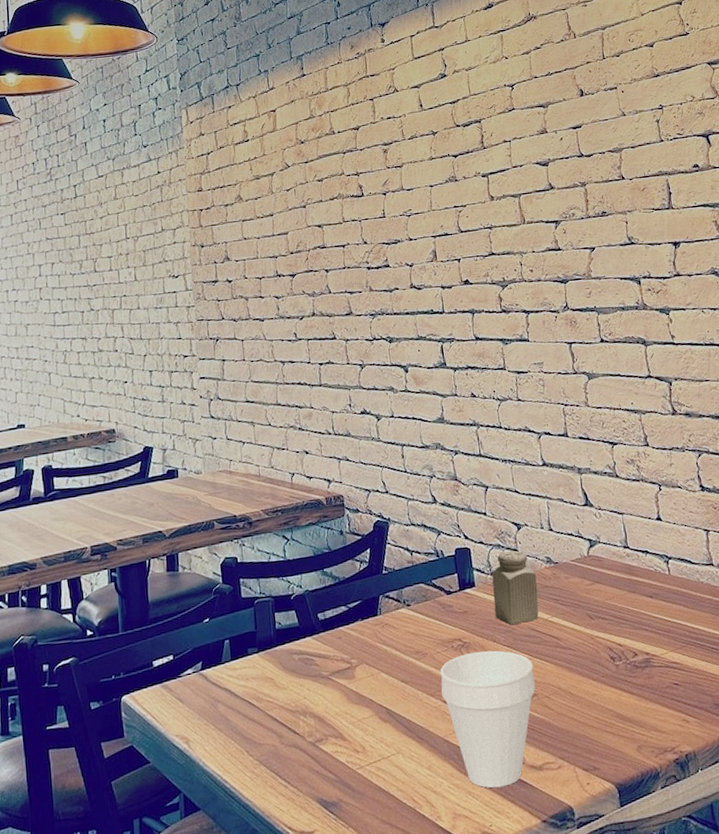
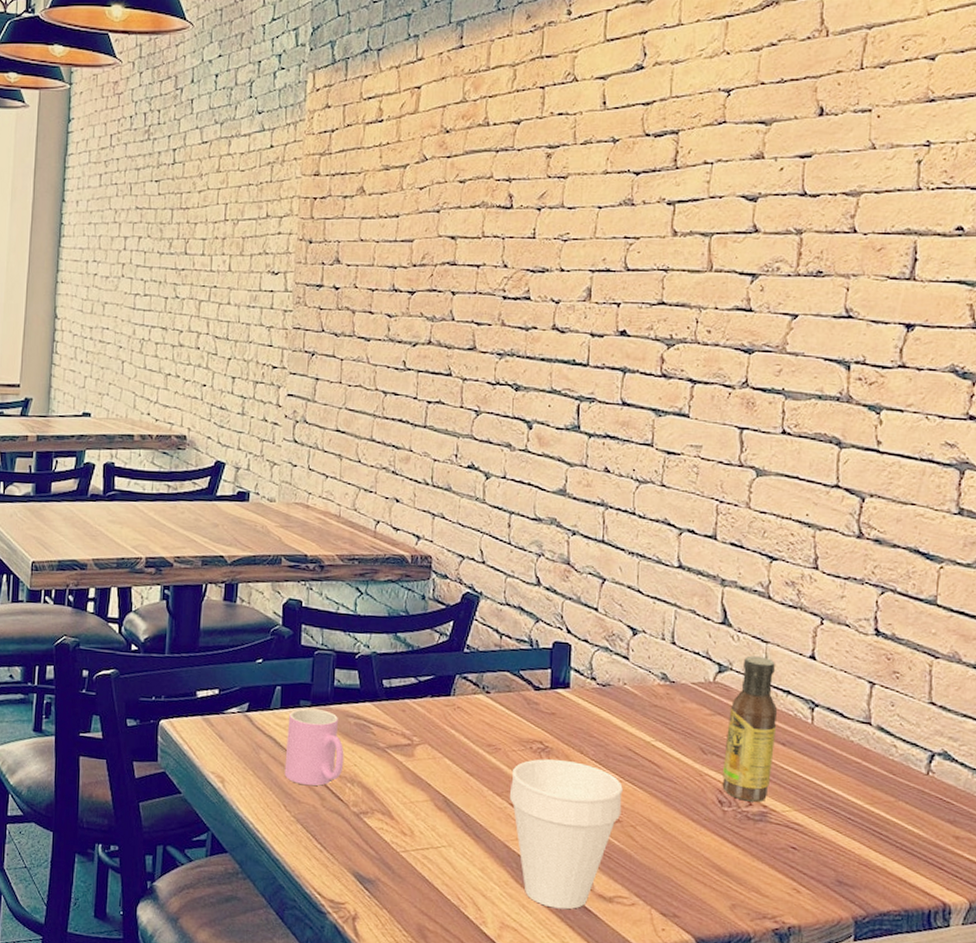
cup: none [239,653,295,728] -> present [284,708,344,786]
salt shaker: present [491,550,539,626] -> none [588,657,646,740]
sauce bottle: none [604,526,647,653] -> present [722,655,778,802]

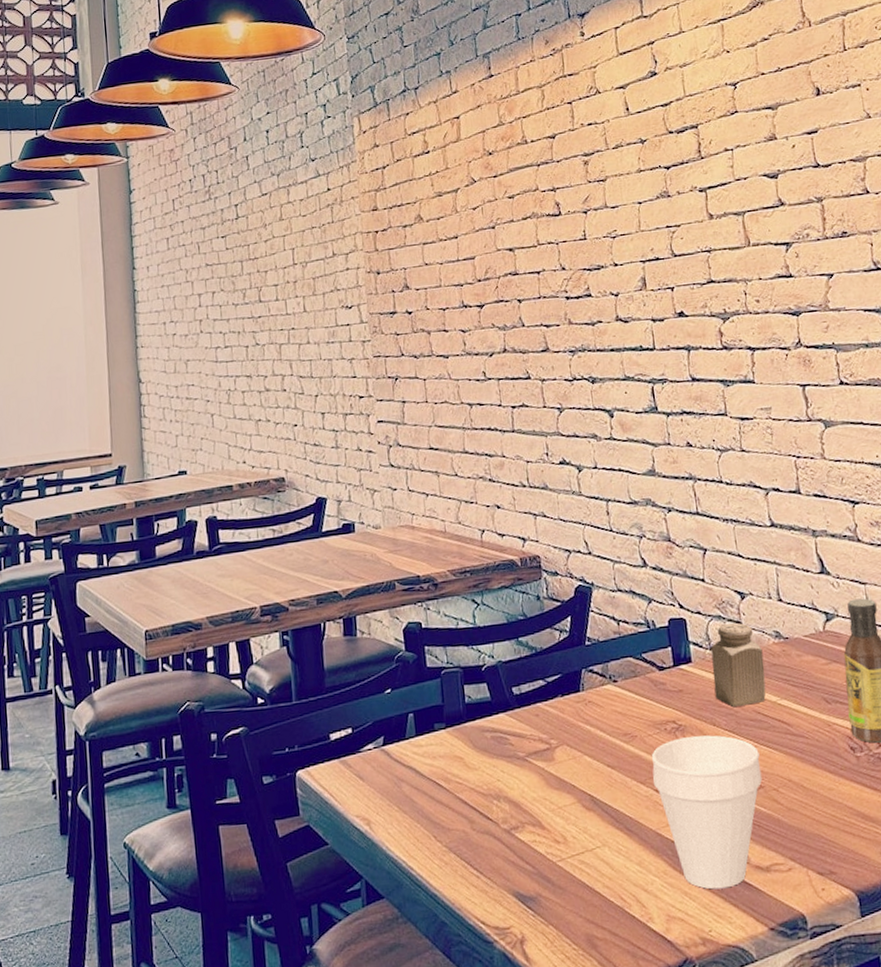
cup: present [284,708,344,786] -> none [425,729,487,812]
salt shaker: none [588,657,646,740] -> present [711,623,766,708]

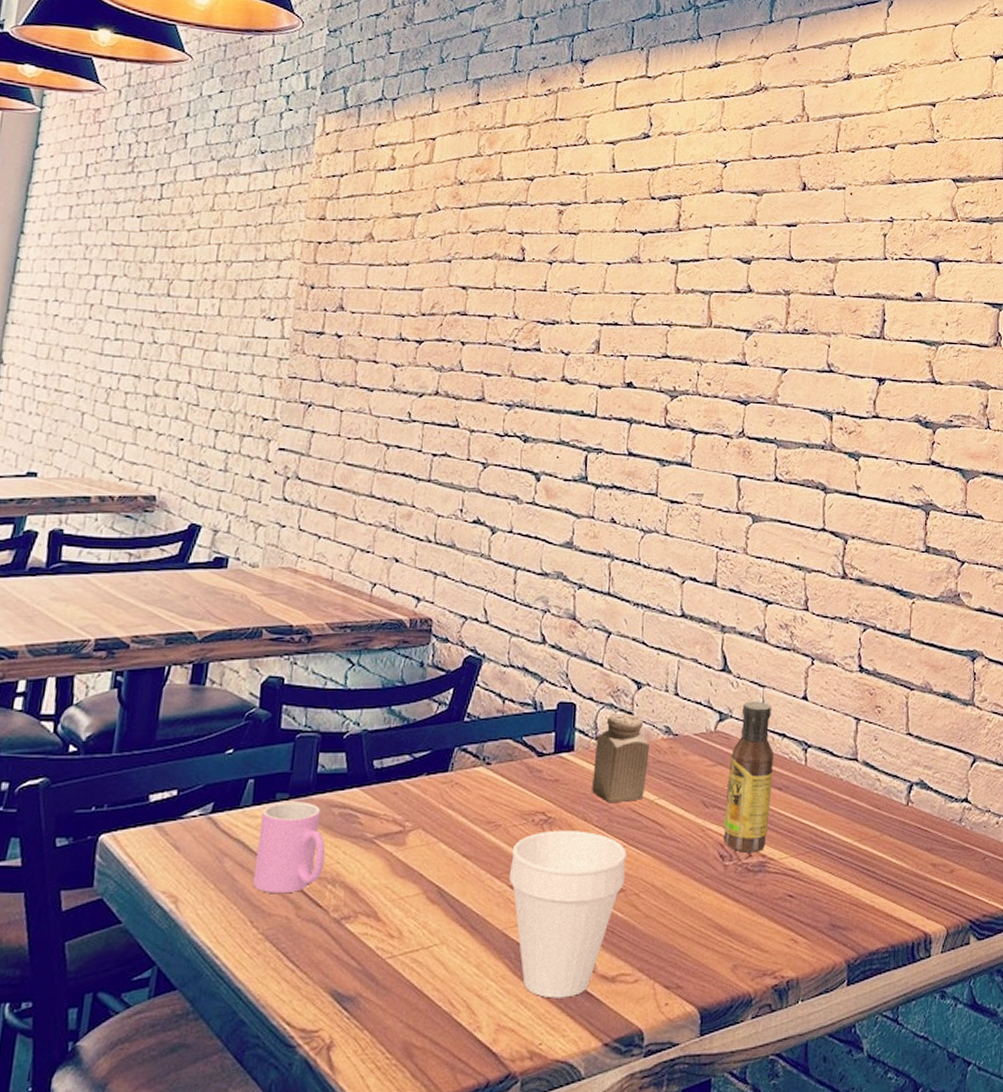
cup: none [425,729,487,812] -> present [253,802,326,894]

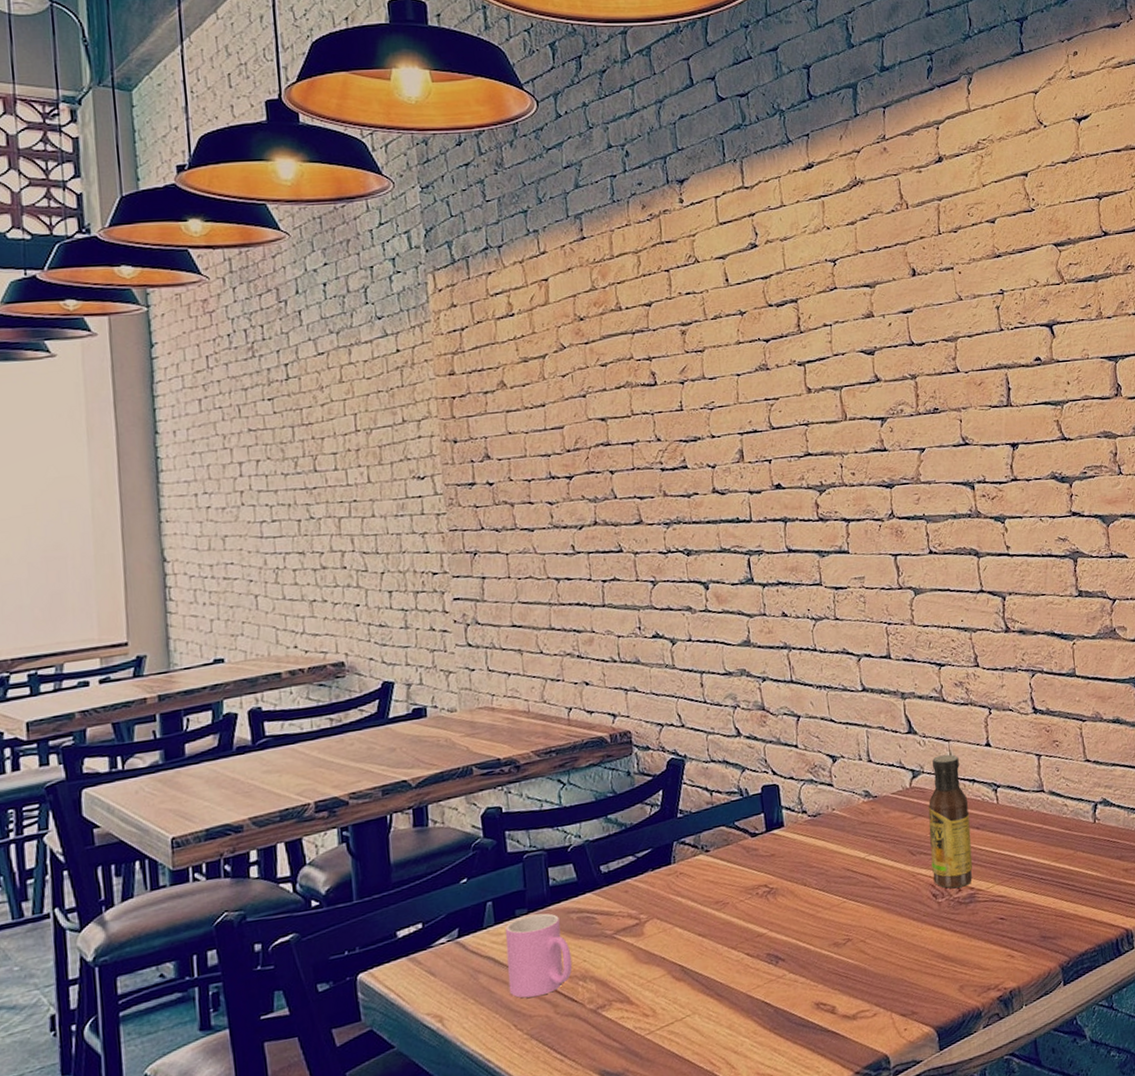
cup: present [510,829,627,999] -> none [742,894,851,1043]
salt shaker: present [592,714,650,803] -> none [803,785,855,867]

